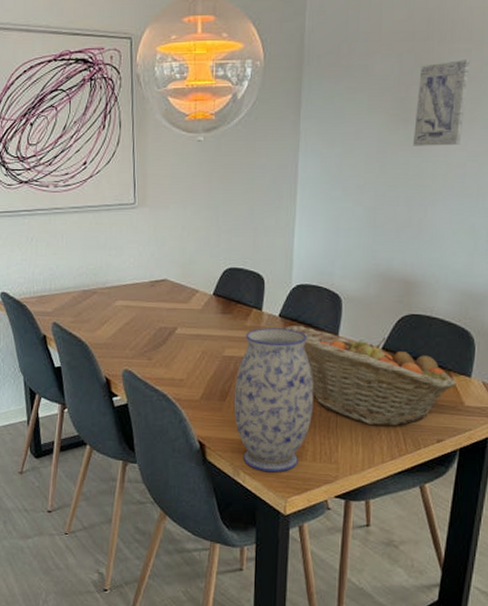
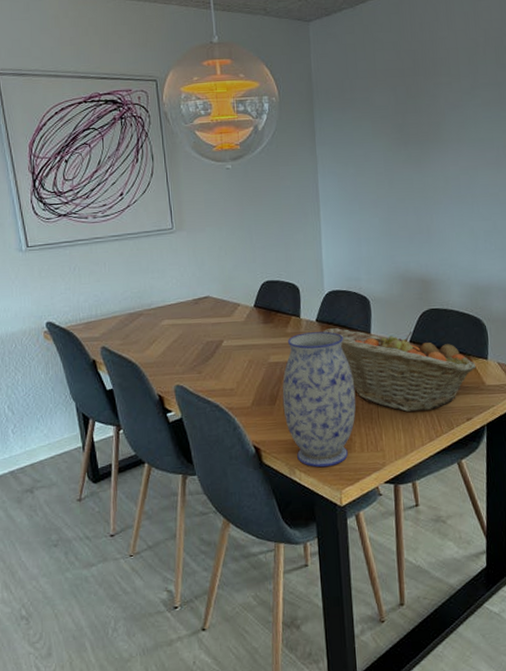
wall art: present [413,58,471,146] -> none [412,90,453,164]

